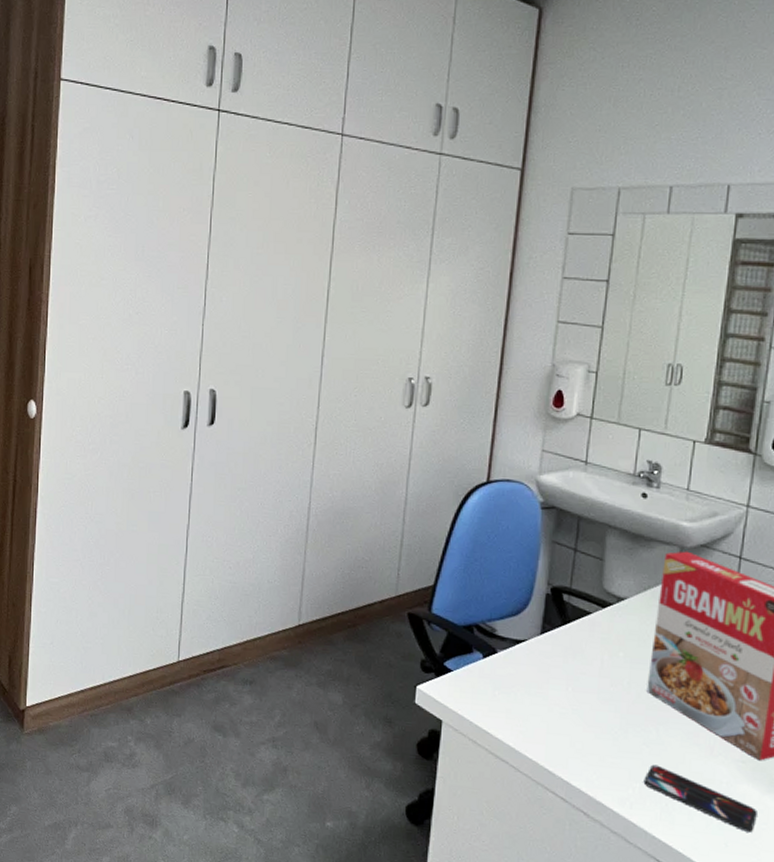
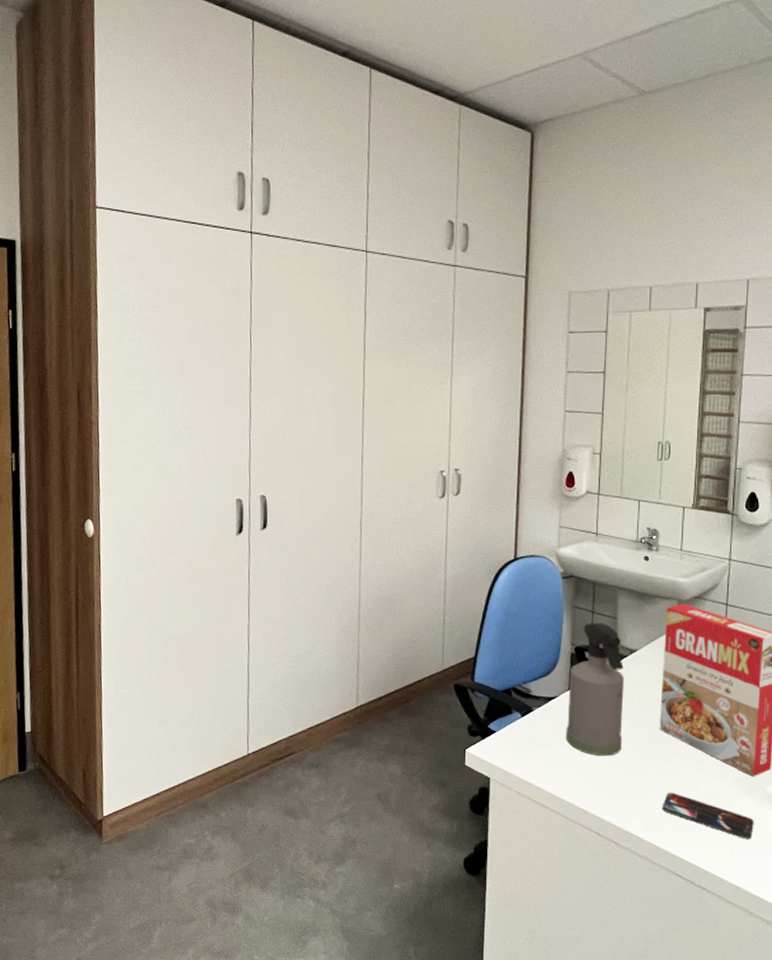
spray bottle: none [534,561,608,714] -> present [566,622,624,756]

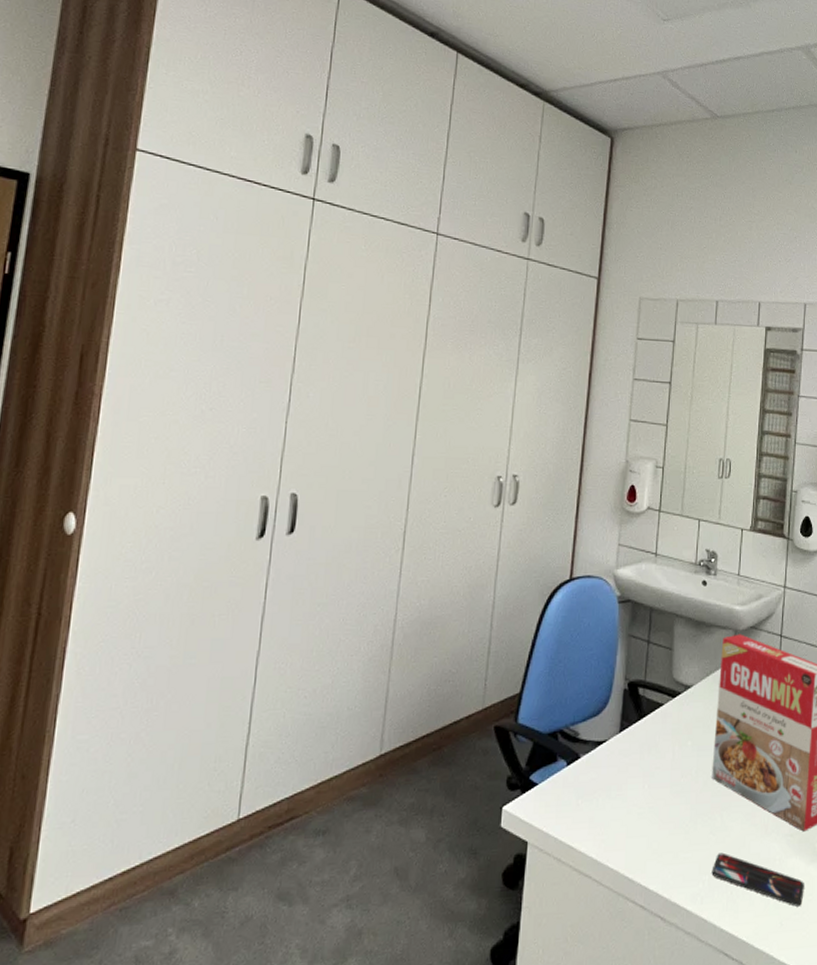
spray bottle: present [566,622,624,756] -> none [614,653,678,812]

